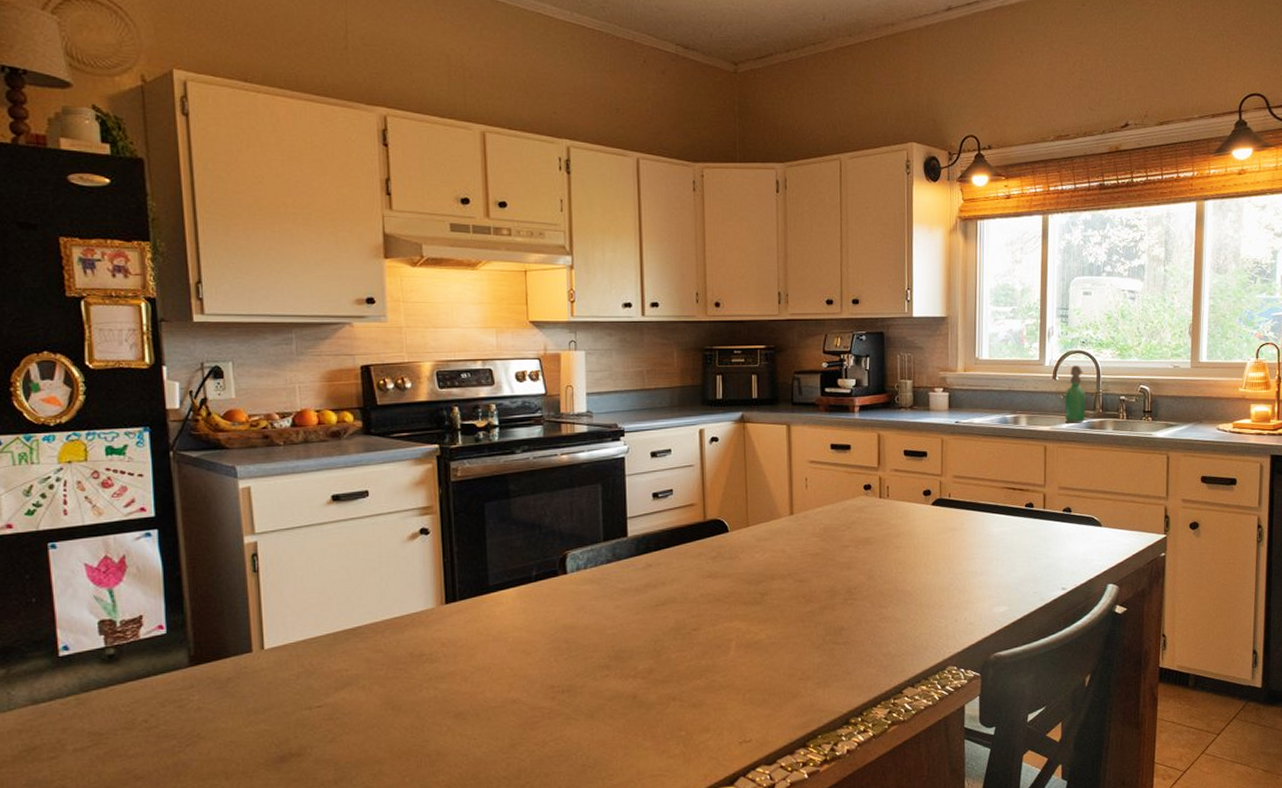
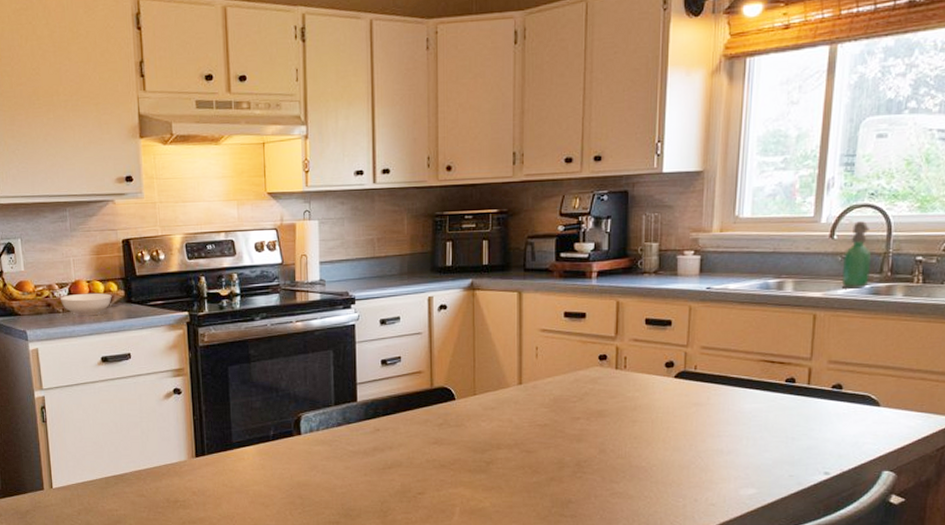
bowl: none [280,423,347,450] -> present [60,293,112,316]

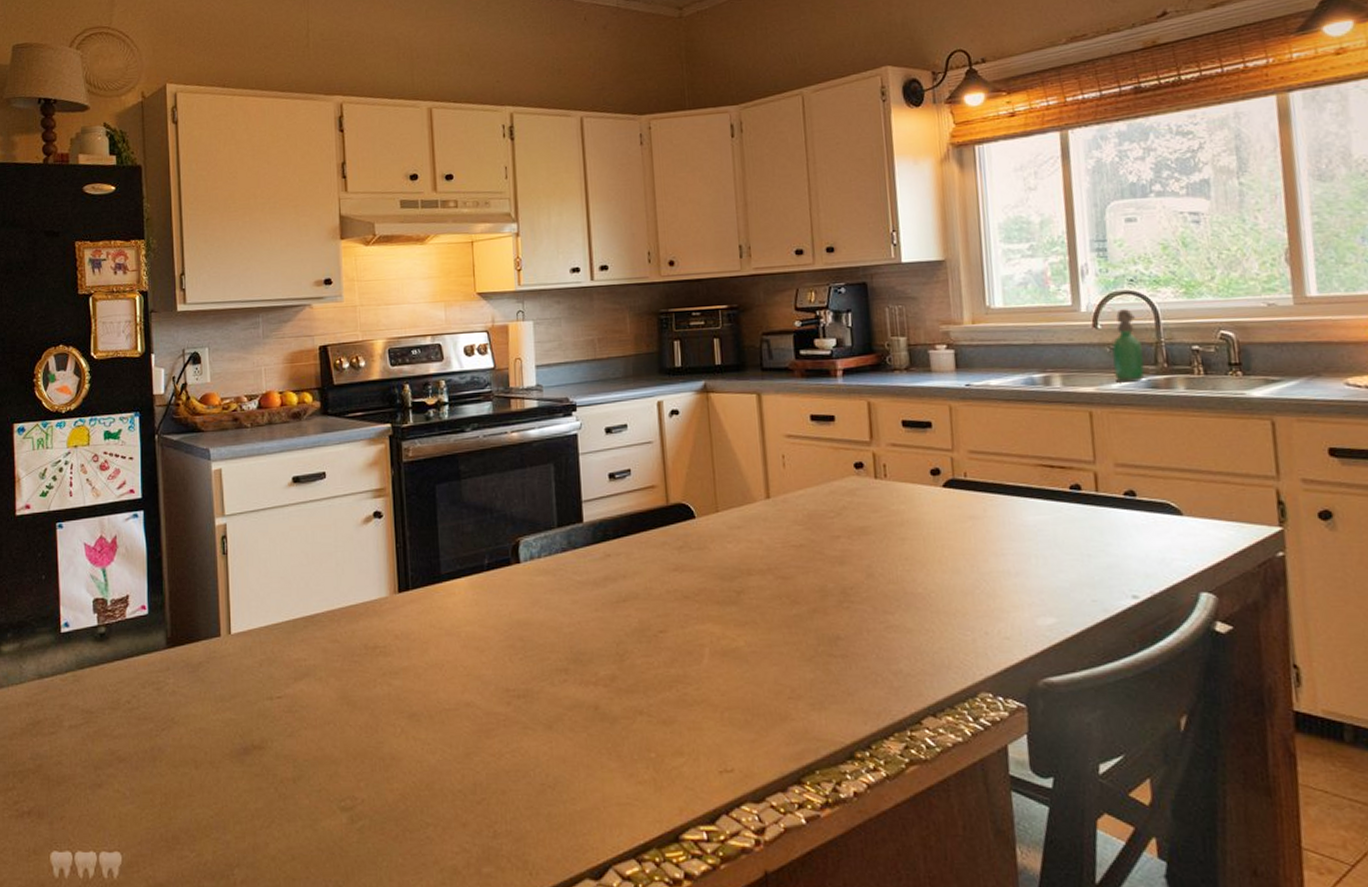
bowl: present [60,293,112,316] -> none [248,404,306,431]

